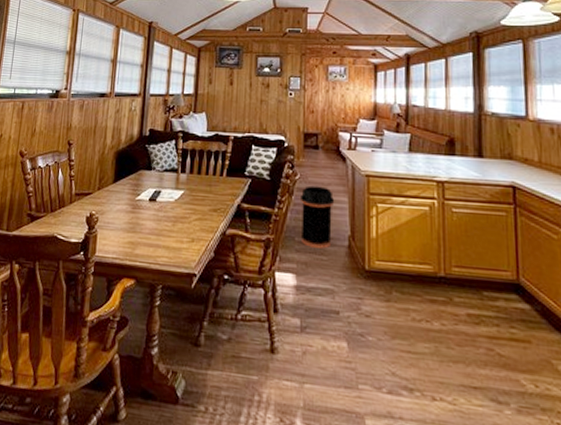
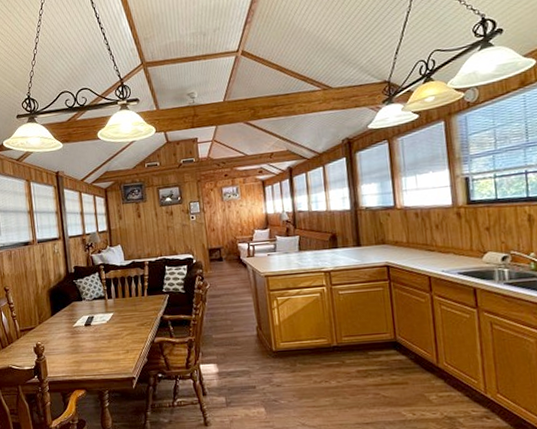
trash can: present [299,185,335,249] -> none [212,291,243,341]

